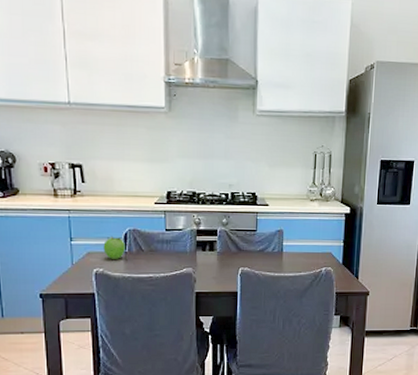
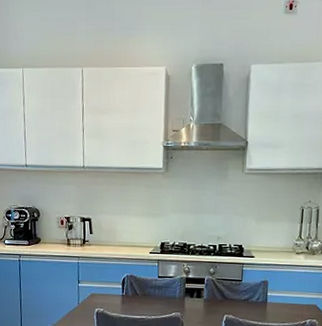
fruit: present [103,236,125,259] -> none [104,280,123,301]

